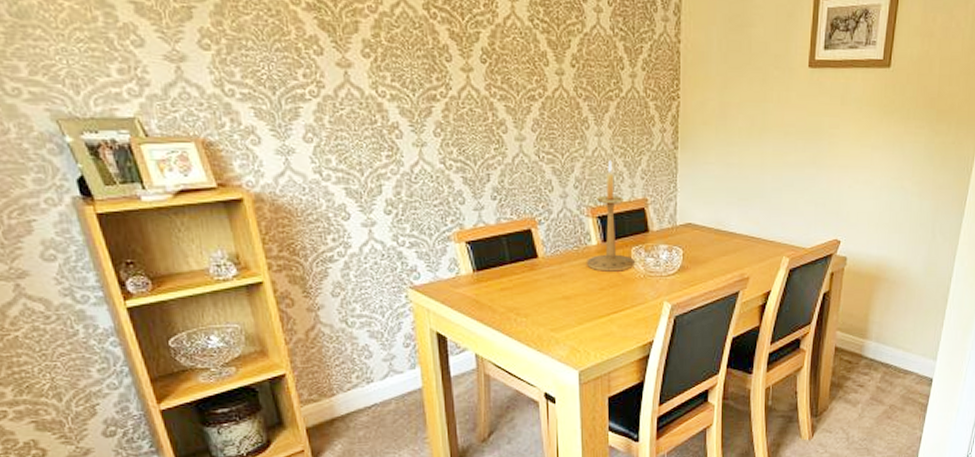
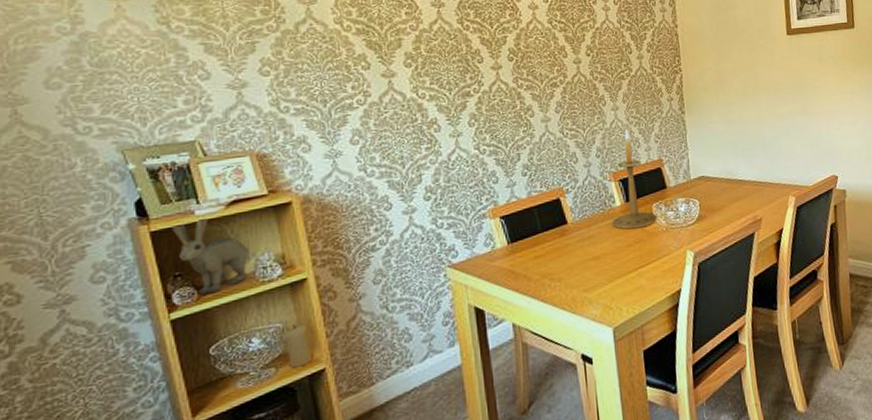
decorative figurine: none [118,203,203,286] -> present [171,217,250,295]
candle: none [242,326,273,370] -> present [284,322,313,368]

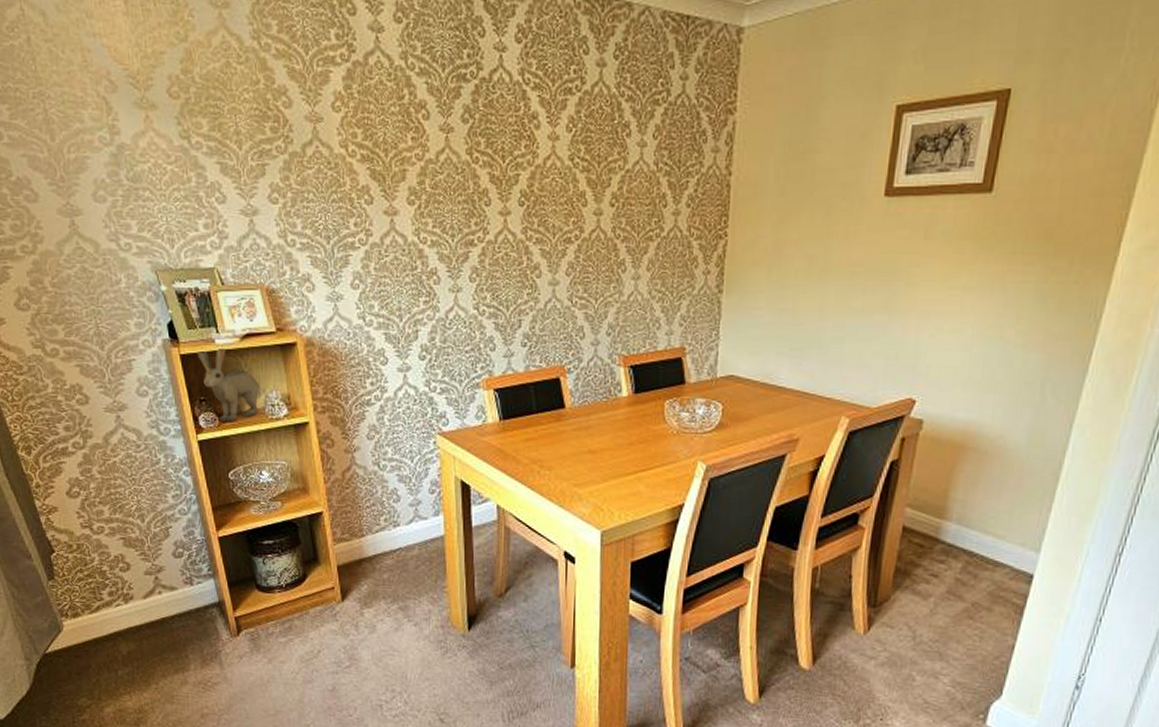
candle: present [284,322,313,368] -> none [289,464,313,506]
candlestick: present [613,129,658,230] -> none [616,305,669,426]

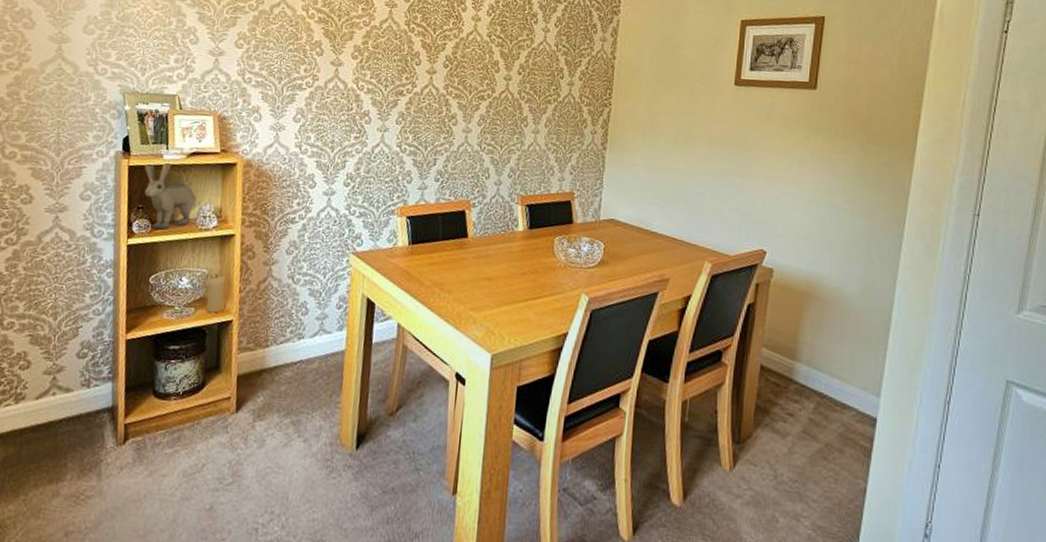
candle: none [289,464,313,506] -> present [205,273,227,314]

